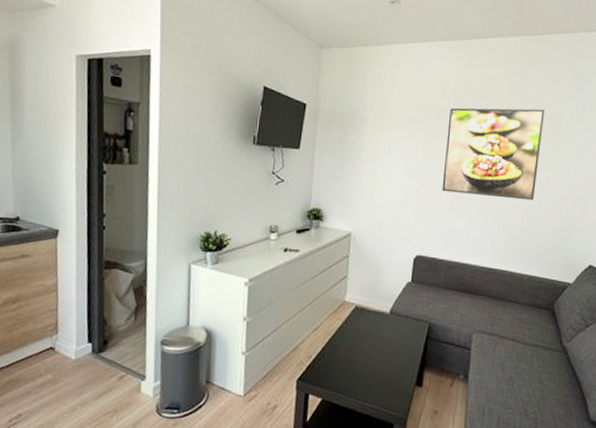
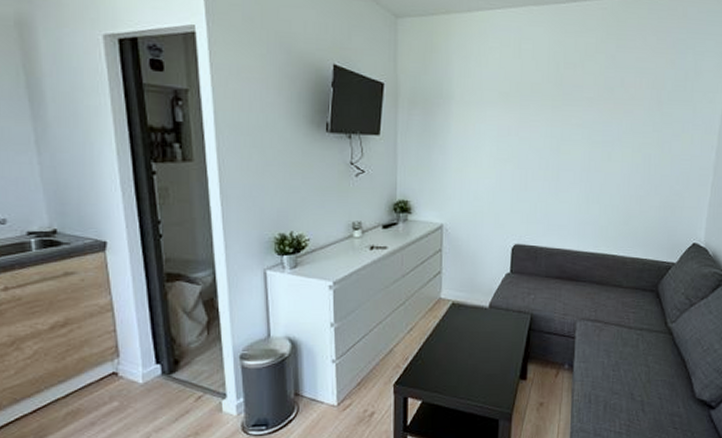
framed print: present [442,108,546,201] -> none [538,79,646,179]

